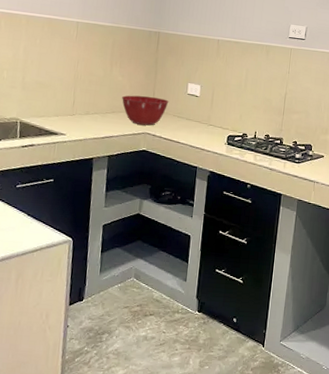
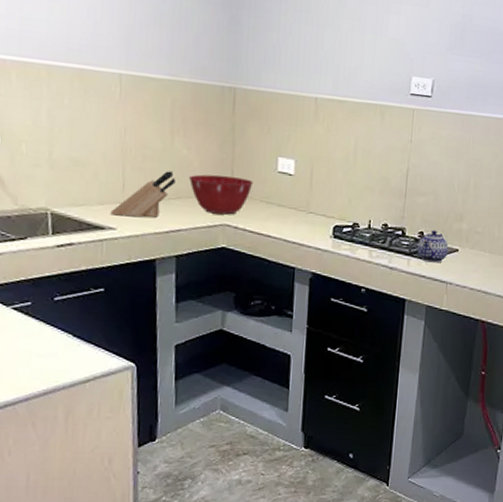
knife block: none [62,92,112,127] -> present [110,171,176,218]
teapot: none [291,140,317,166] -> present [417,230,449,263]

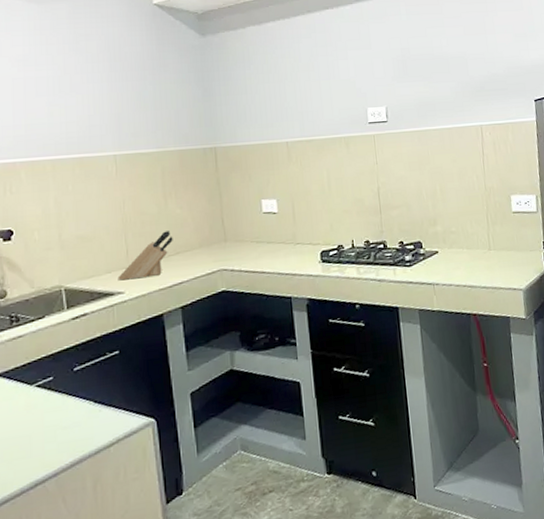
mixing bowl: present [188,174,254,215] -> none [184,224,243,262]
teapot: present [417,230,449,263] -> none [399,237,430,269]

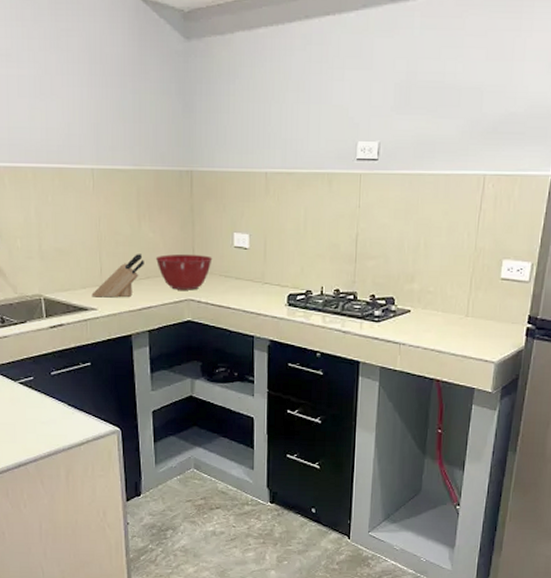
mixing bowl: none [184,224,243,262] -> present [155,254,213,290]

